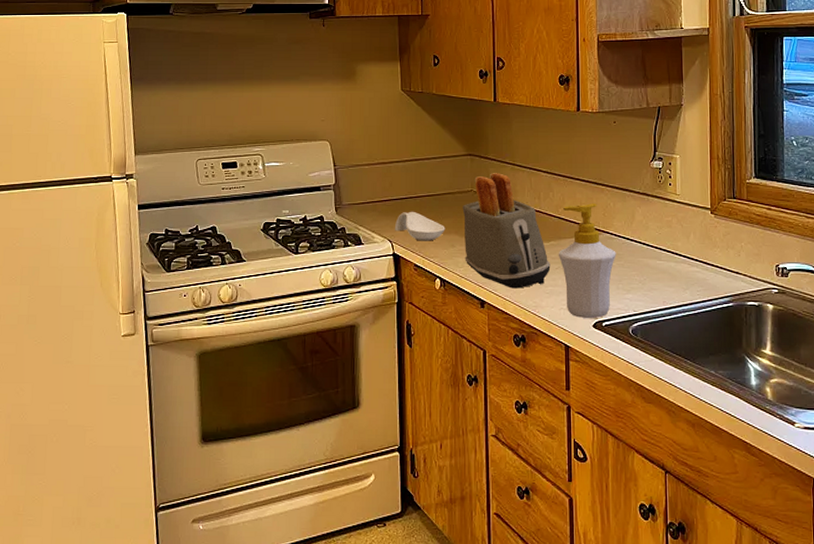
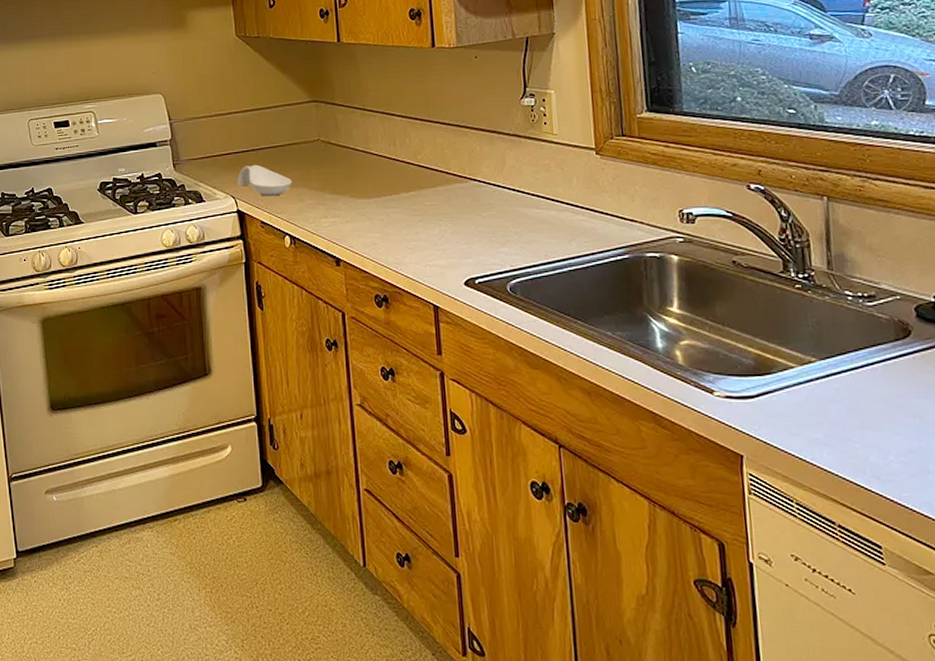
toaster: present [462,172,551,289] -> none [309,118,412,245]
soap bottle: present [558,203,616,319] -> none [419,148,487,276]

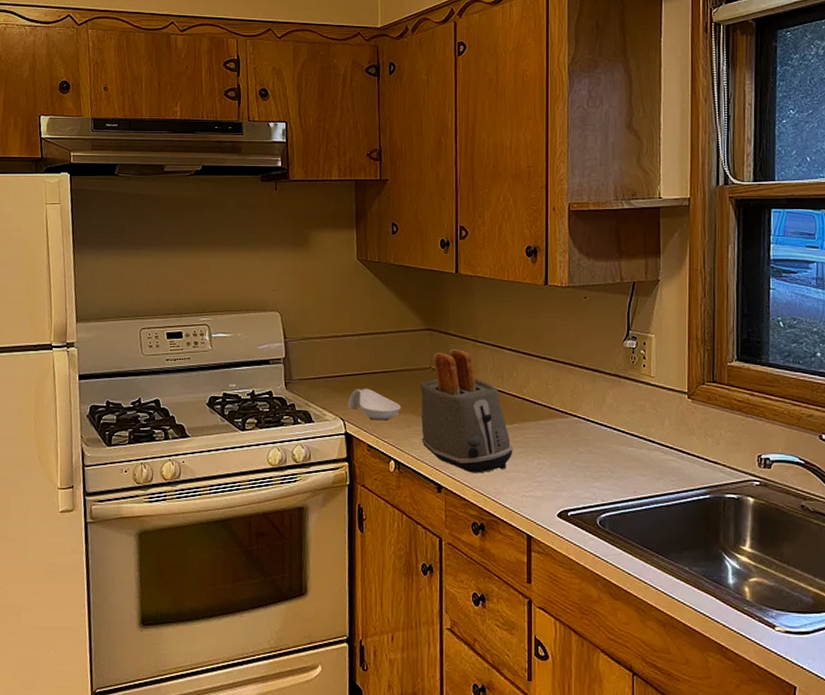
toaster: none [309,118,412,245] -> present [420,348,513,473]

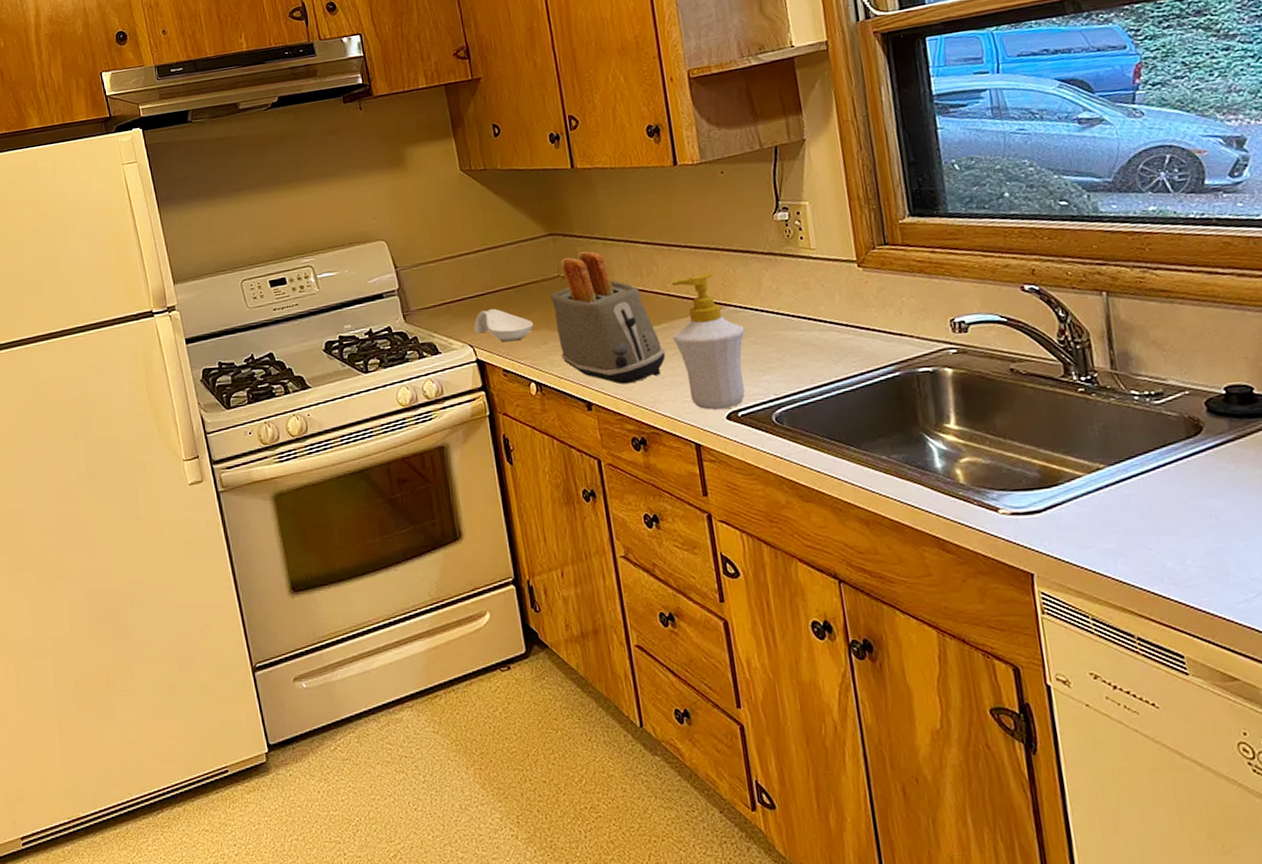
soap bottle: none [521,384,584,508] -> present [672,272,745,411]

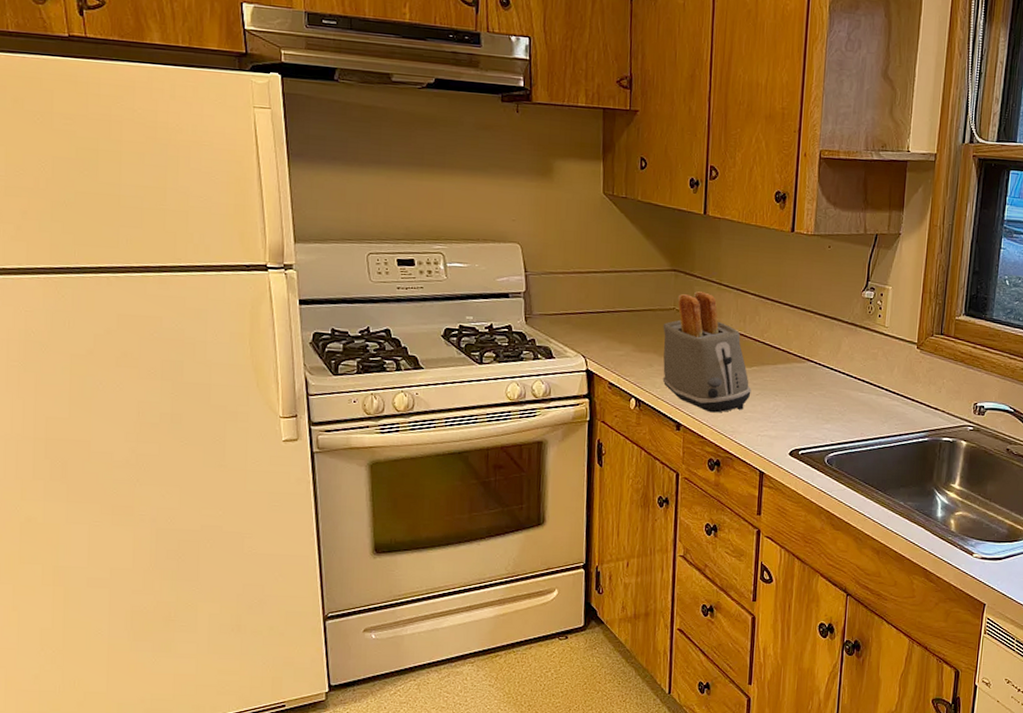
spoon rest: present [474,308,534,342] -> none [588,326,644,359]
soap bottle: present [672,272,745,411] -> none [759,330,819,447]

